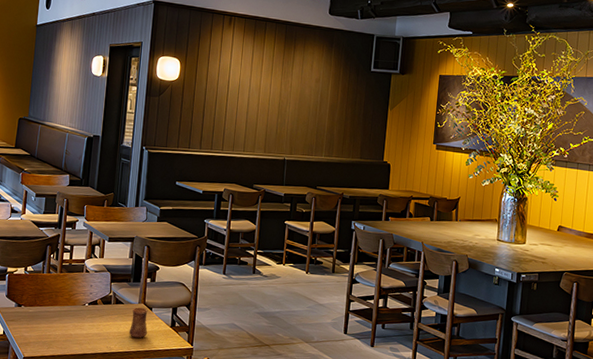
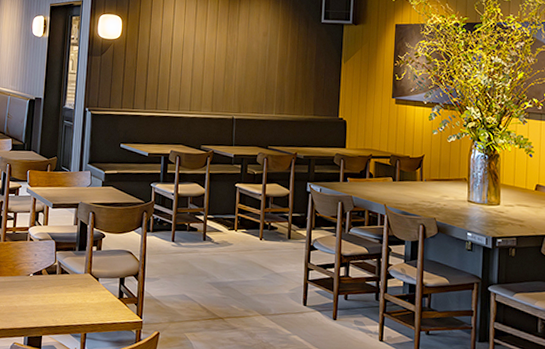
cup: present [128,307,148,339] -> none [75,277,95,311]

